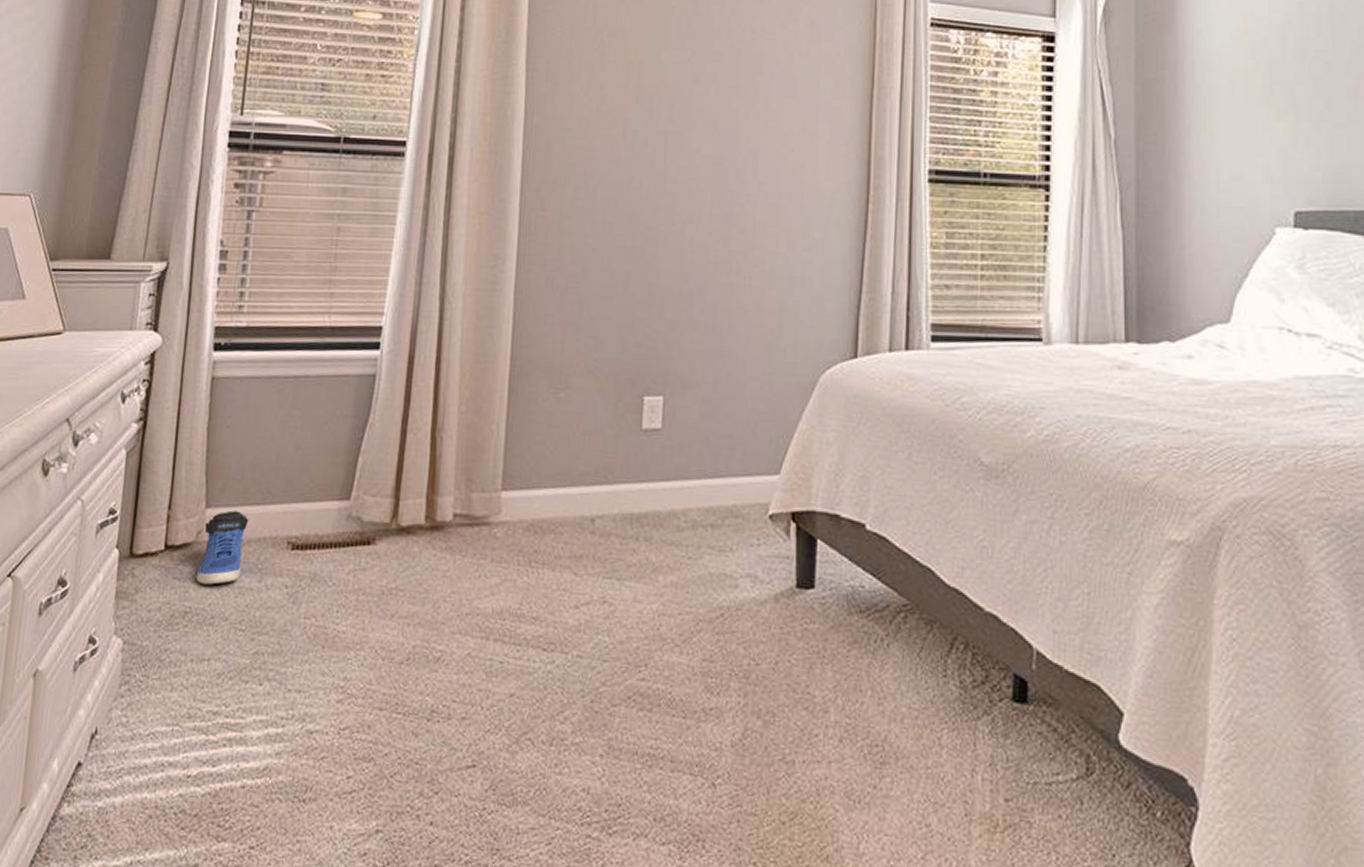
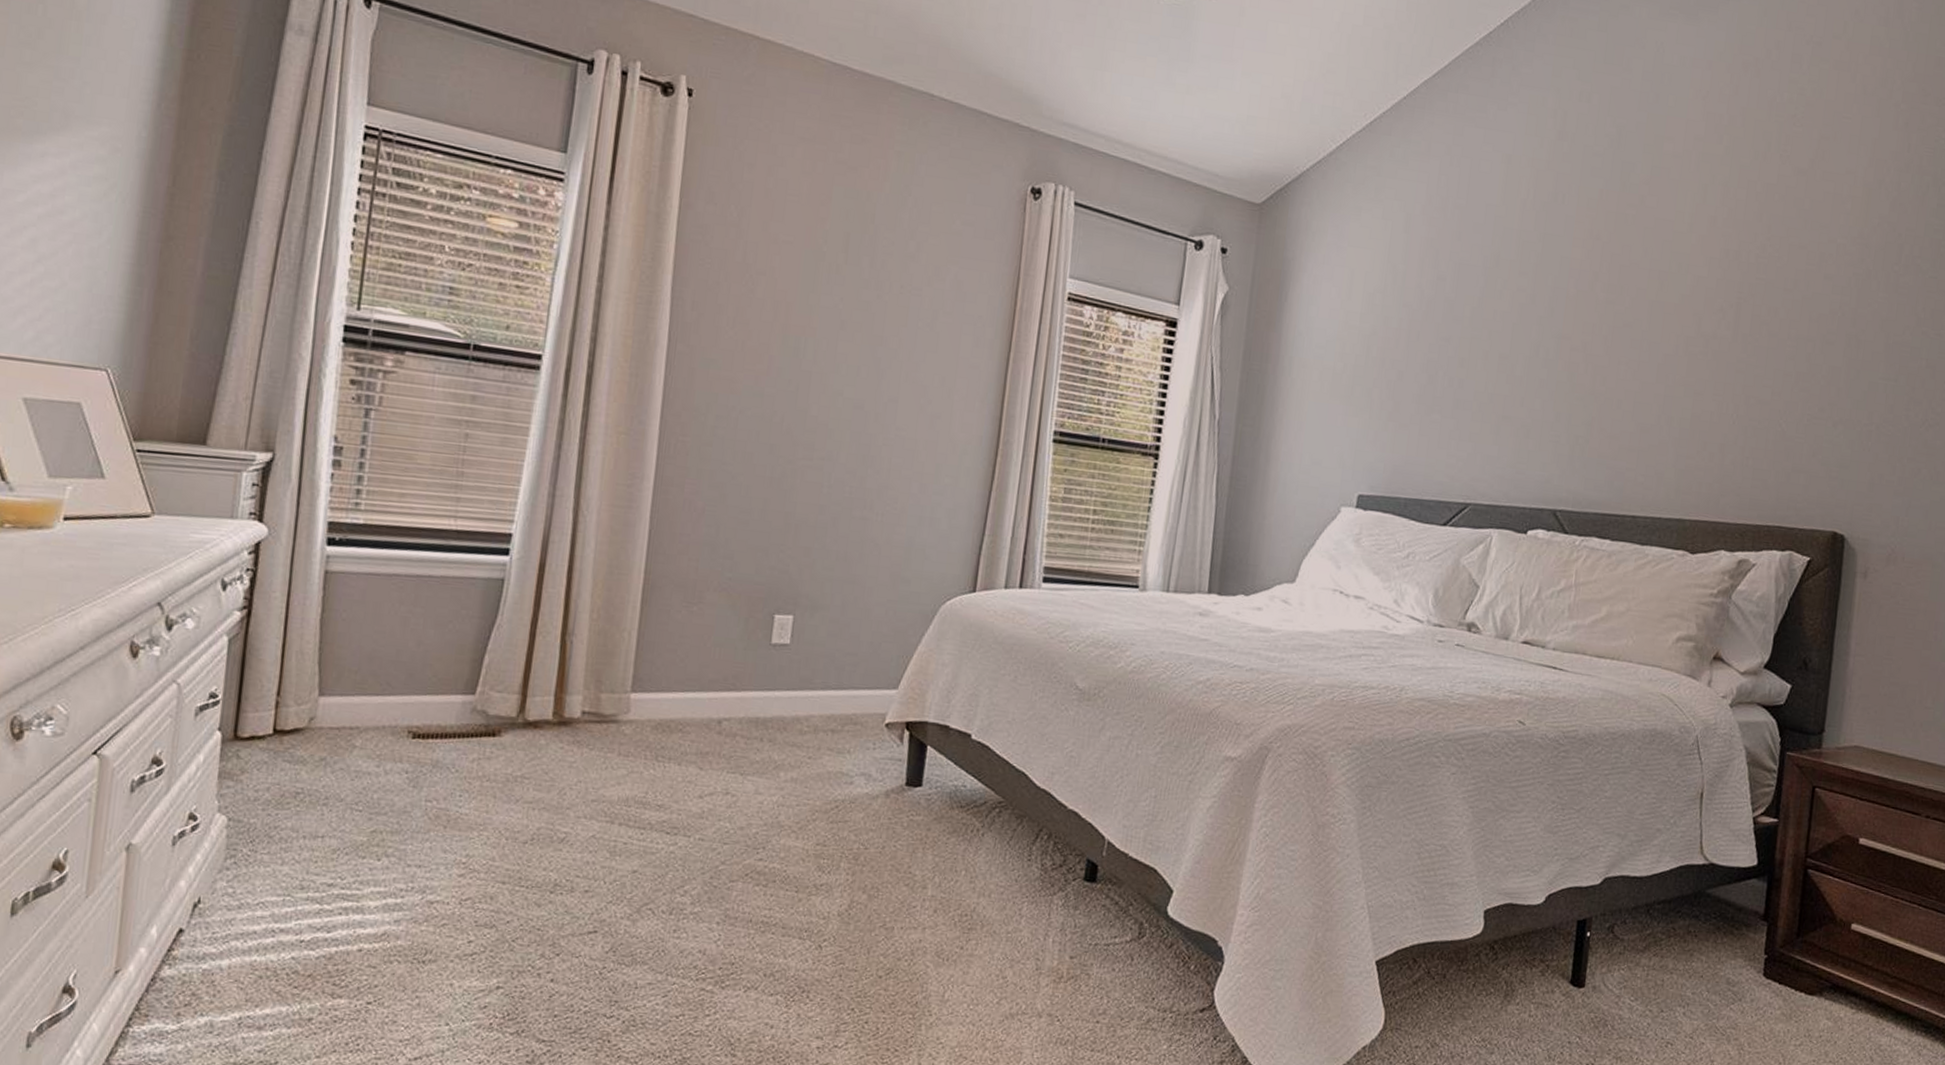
sneaker: present [197,510,249,585] -> none [309,699,367,768]

